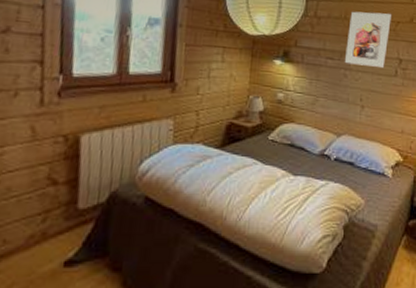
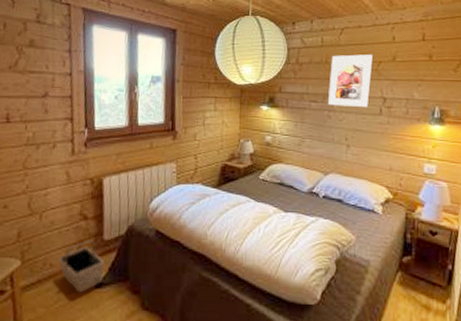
basket: none [14,209,78,273] -> present [58,240,105,292]

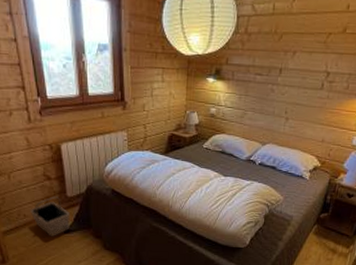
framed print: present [327,54,374,108] -> none [272,24,325,82]

